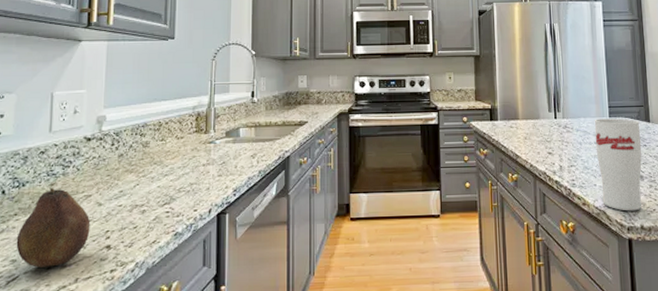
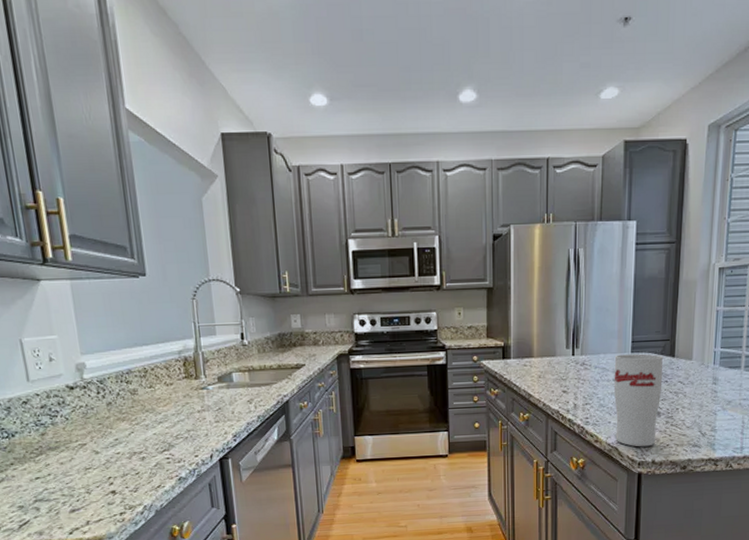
fruit: present [16,188,91,268] -> none [18,438,92,512]

